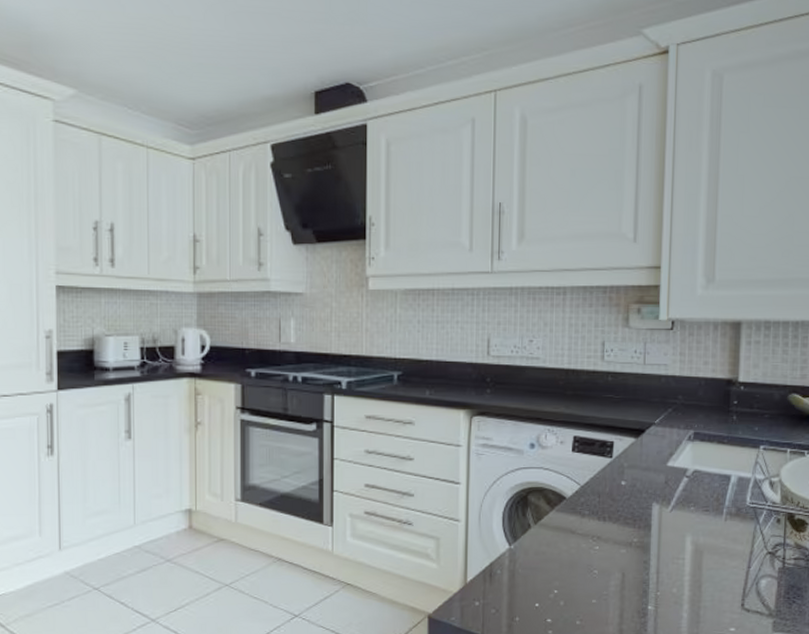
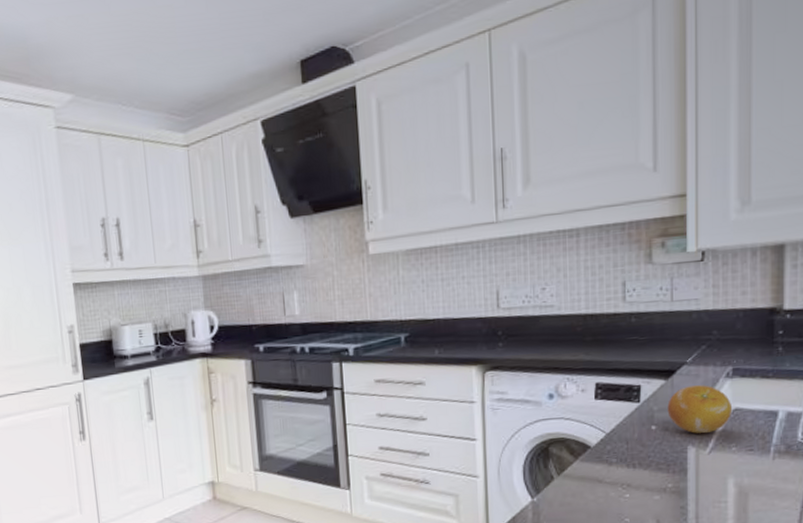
fruit: none [636,445,693,491] -> present [667,384,733,433]

